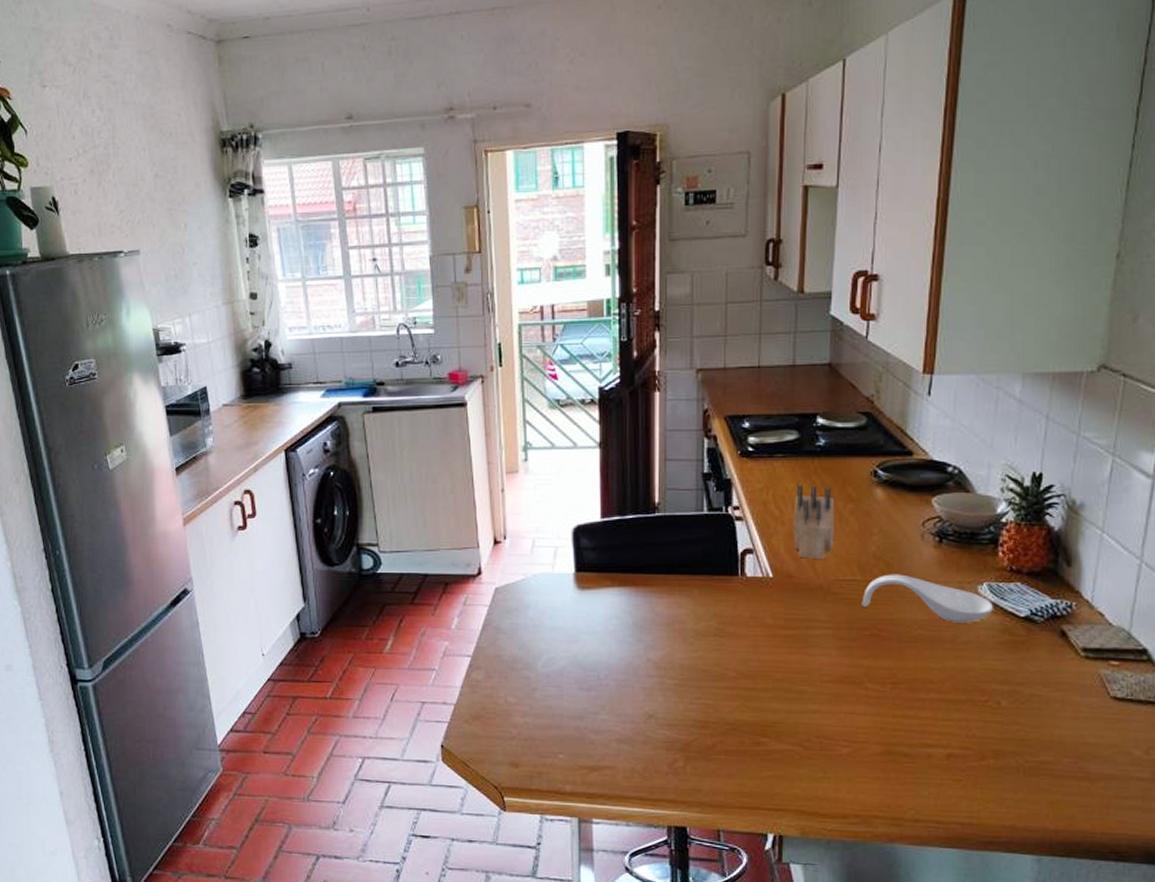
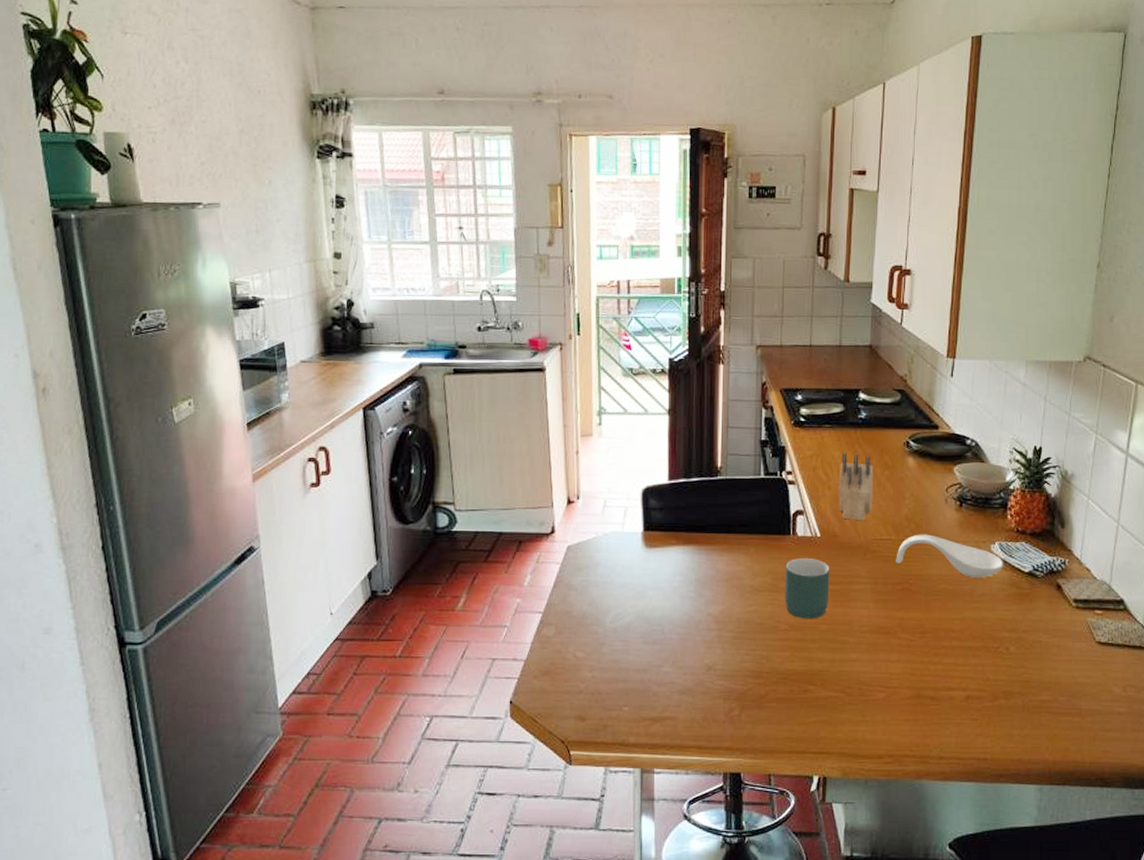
mug: none [732,600,785,667] -> present [784,557,830,619]

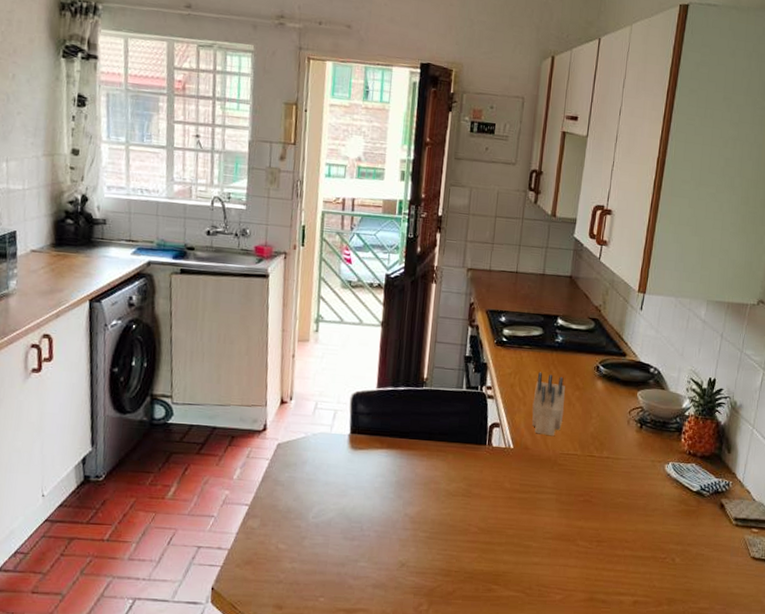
mug: present [784,557,830,619] -> none [476,466,520,524]
spoon rest: present [896,534,1004,578] -> none [579,451,676,494]

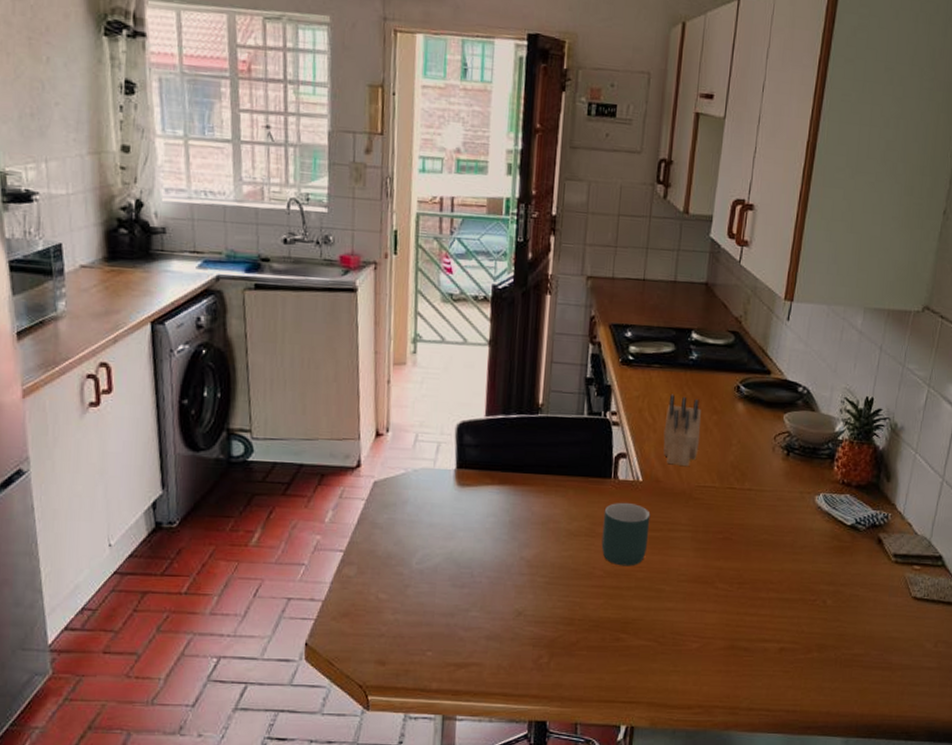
mug: none [476,466,520,524] -> present [601,502,651,566]

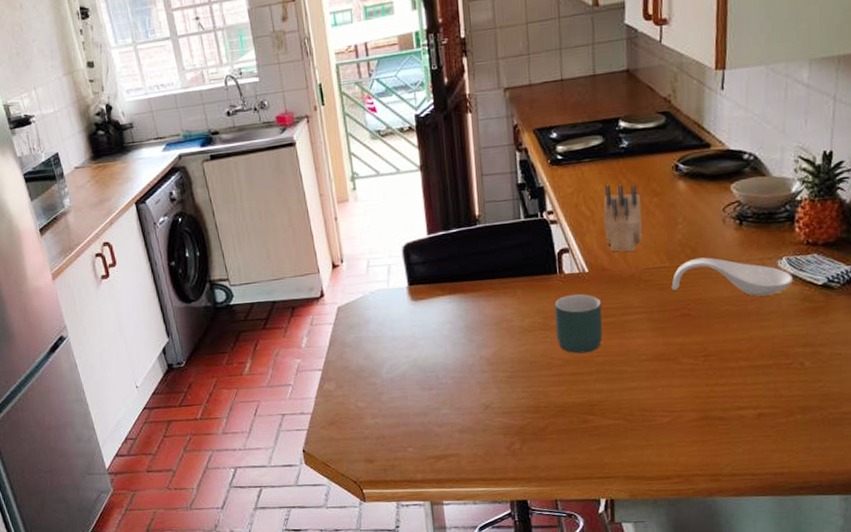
spoon rest: none [718,482,827,529] -> present [671,257,794,296]

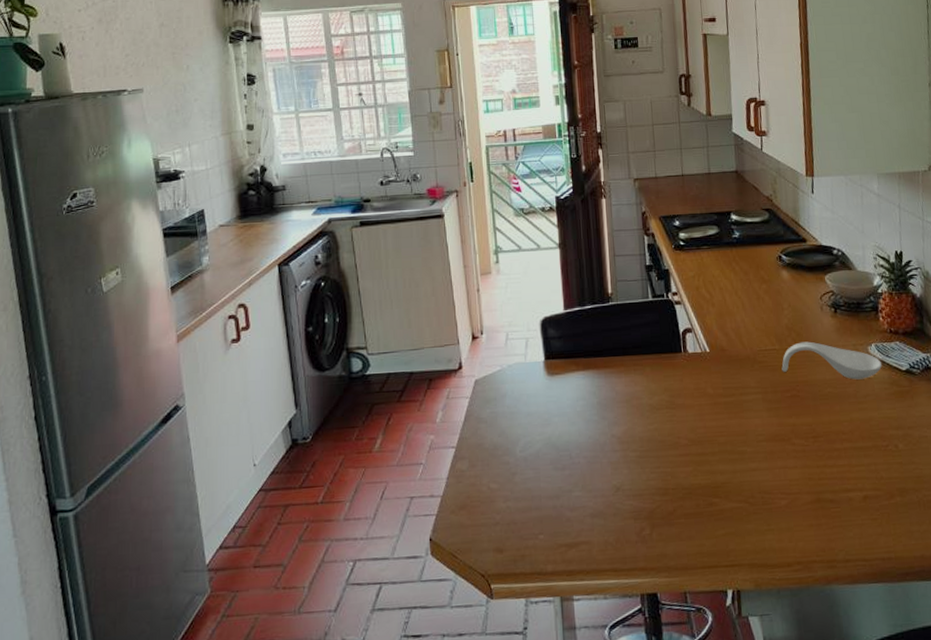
mug: present [554,293,603,354] -> none [679,373,724,433]
knife block: present [603,184,643,252] -> none [721,270,755,334]

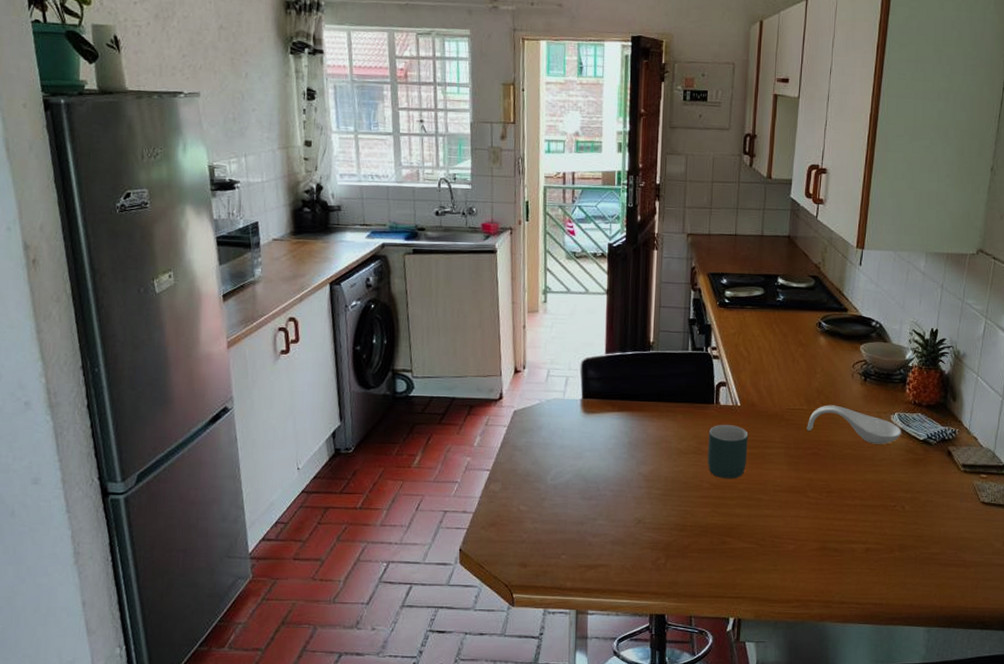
mug: none [679,373,724,433] -> present [707,424,749,479]

